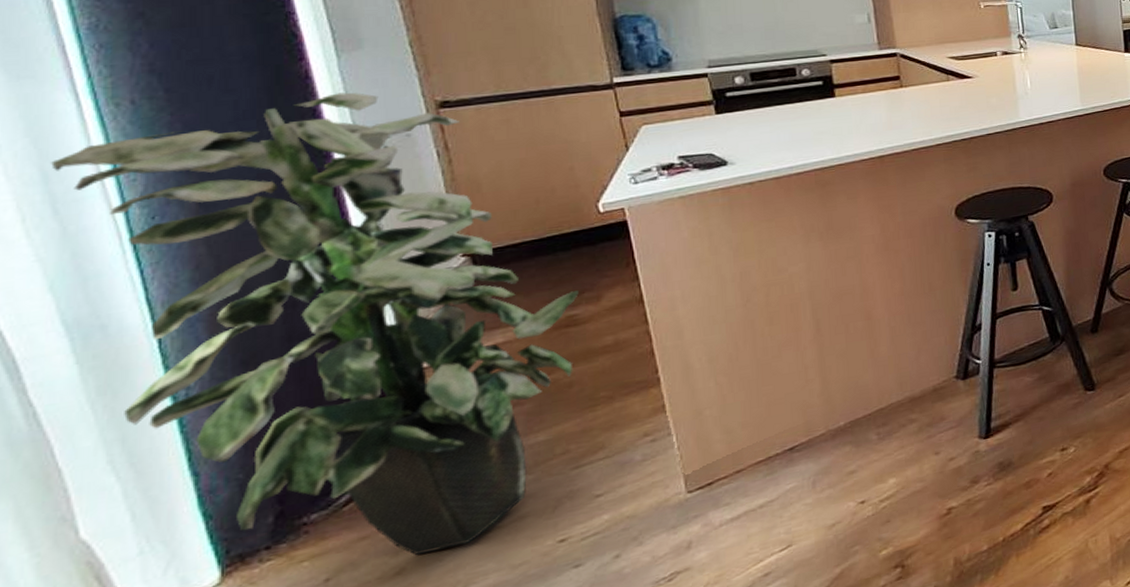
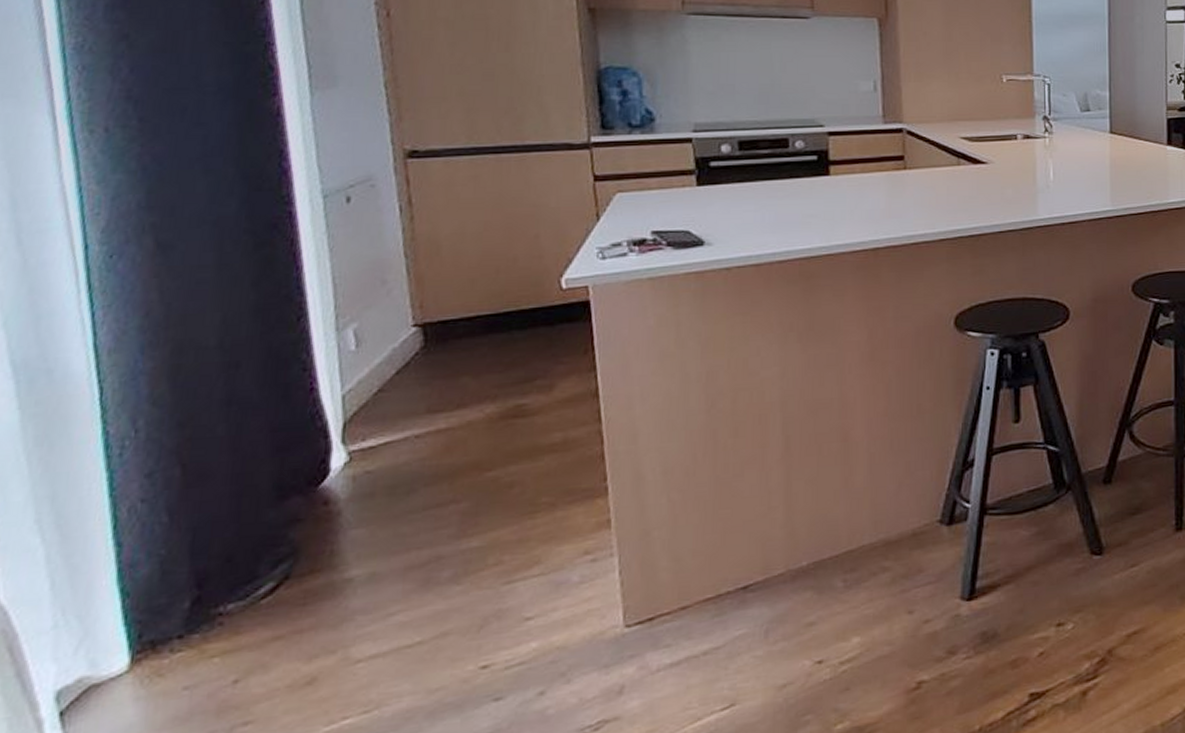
indoor plant: present [51,92,579,556] -> none [21,134,531,666]

